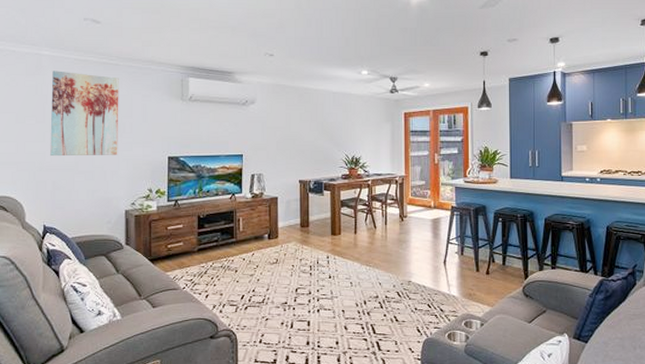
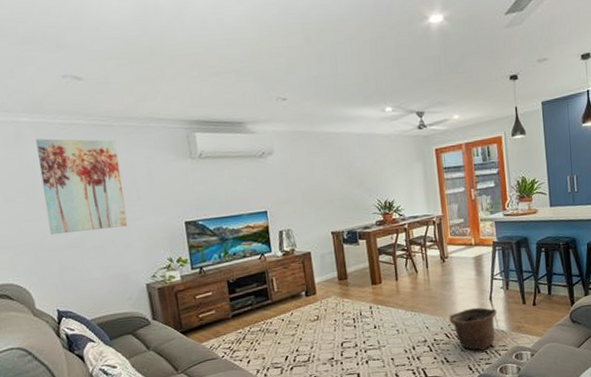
basket: none [402,269,450,314] -> present [449,307,497,351]

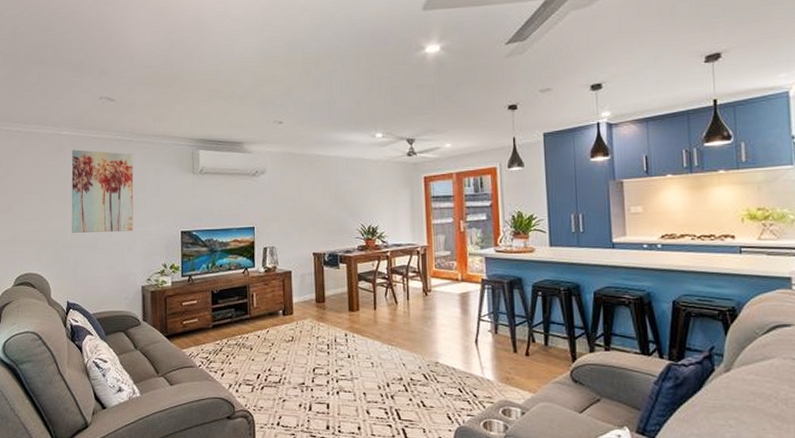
basket: present [449,307,497,351] -> none [428,349,483,399]

